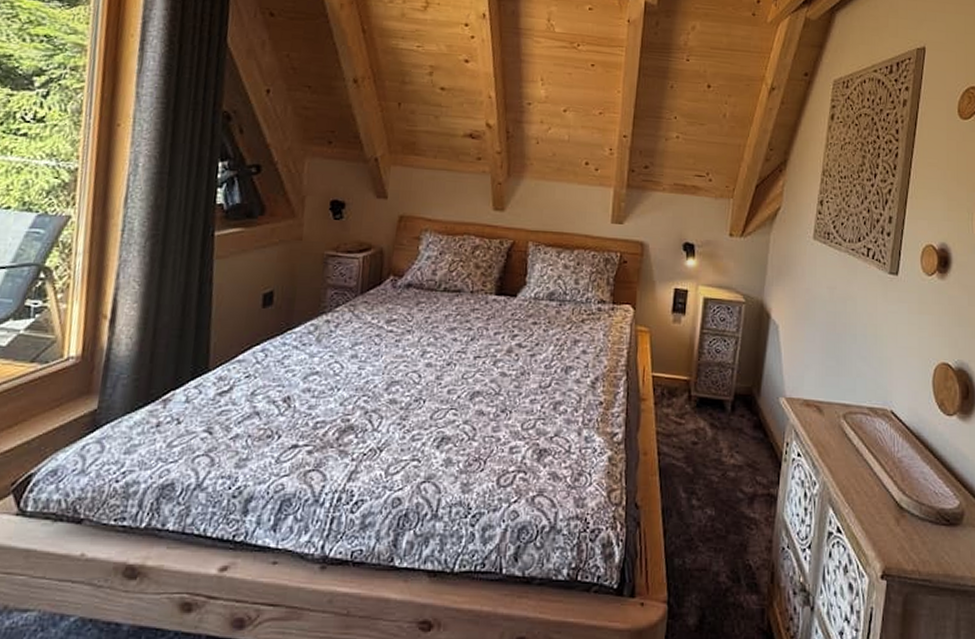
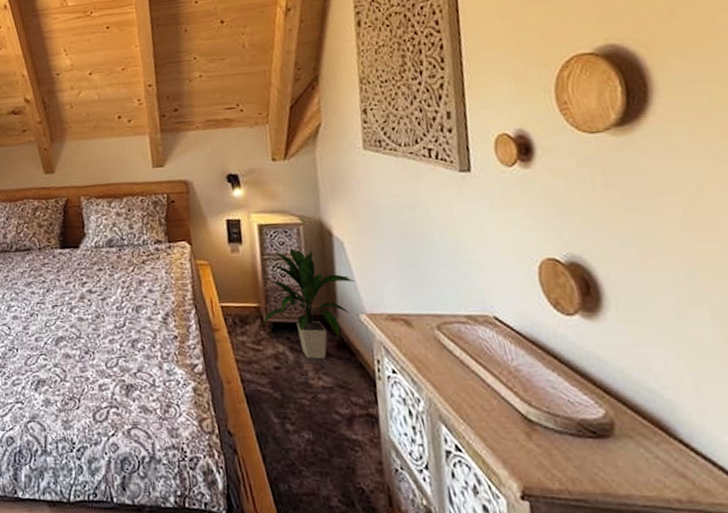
indoor plant: none [687,326,782,437] -> present [261,248,356,359]

